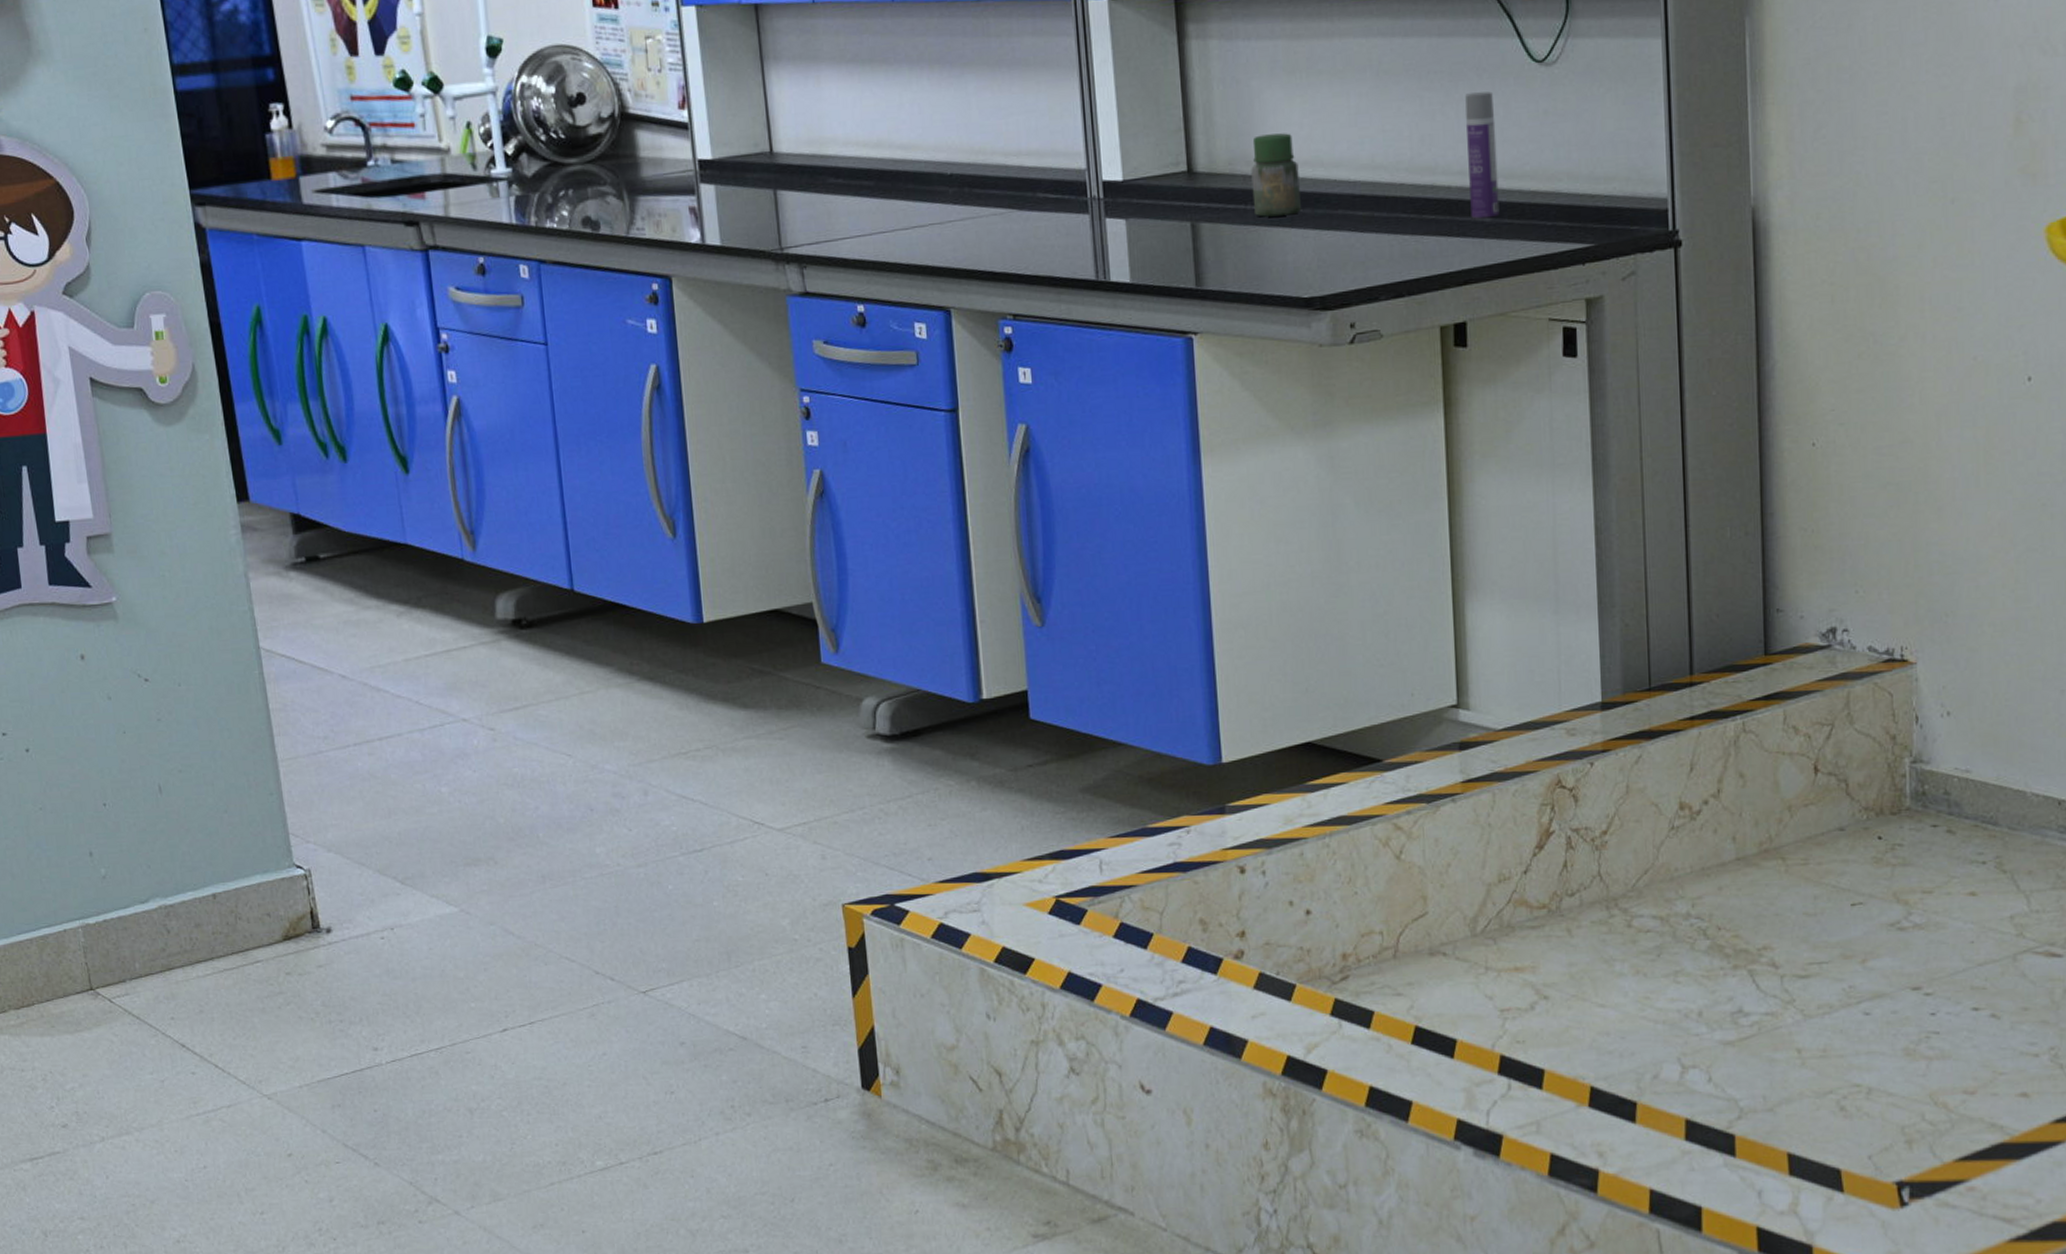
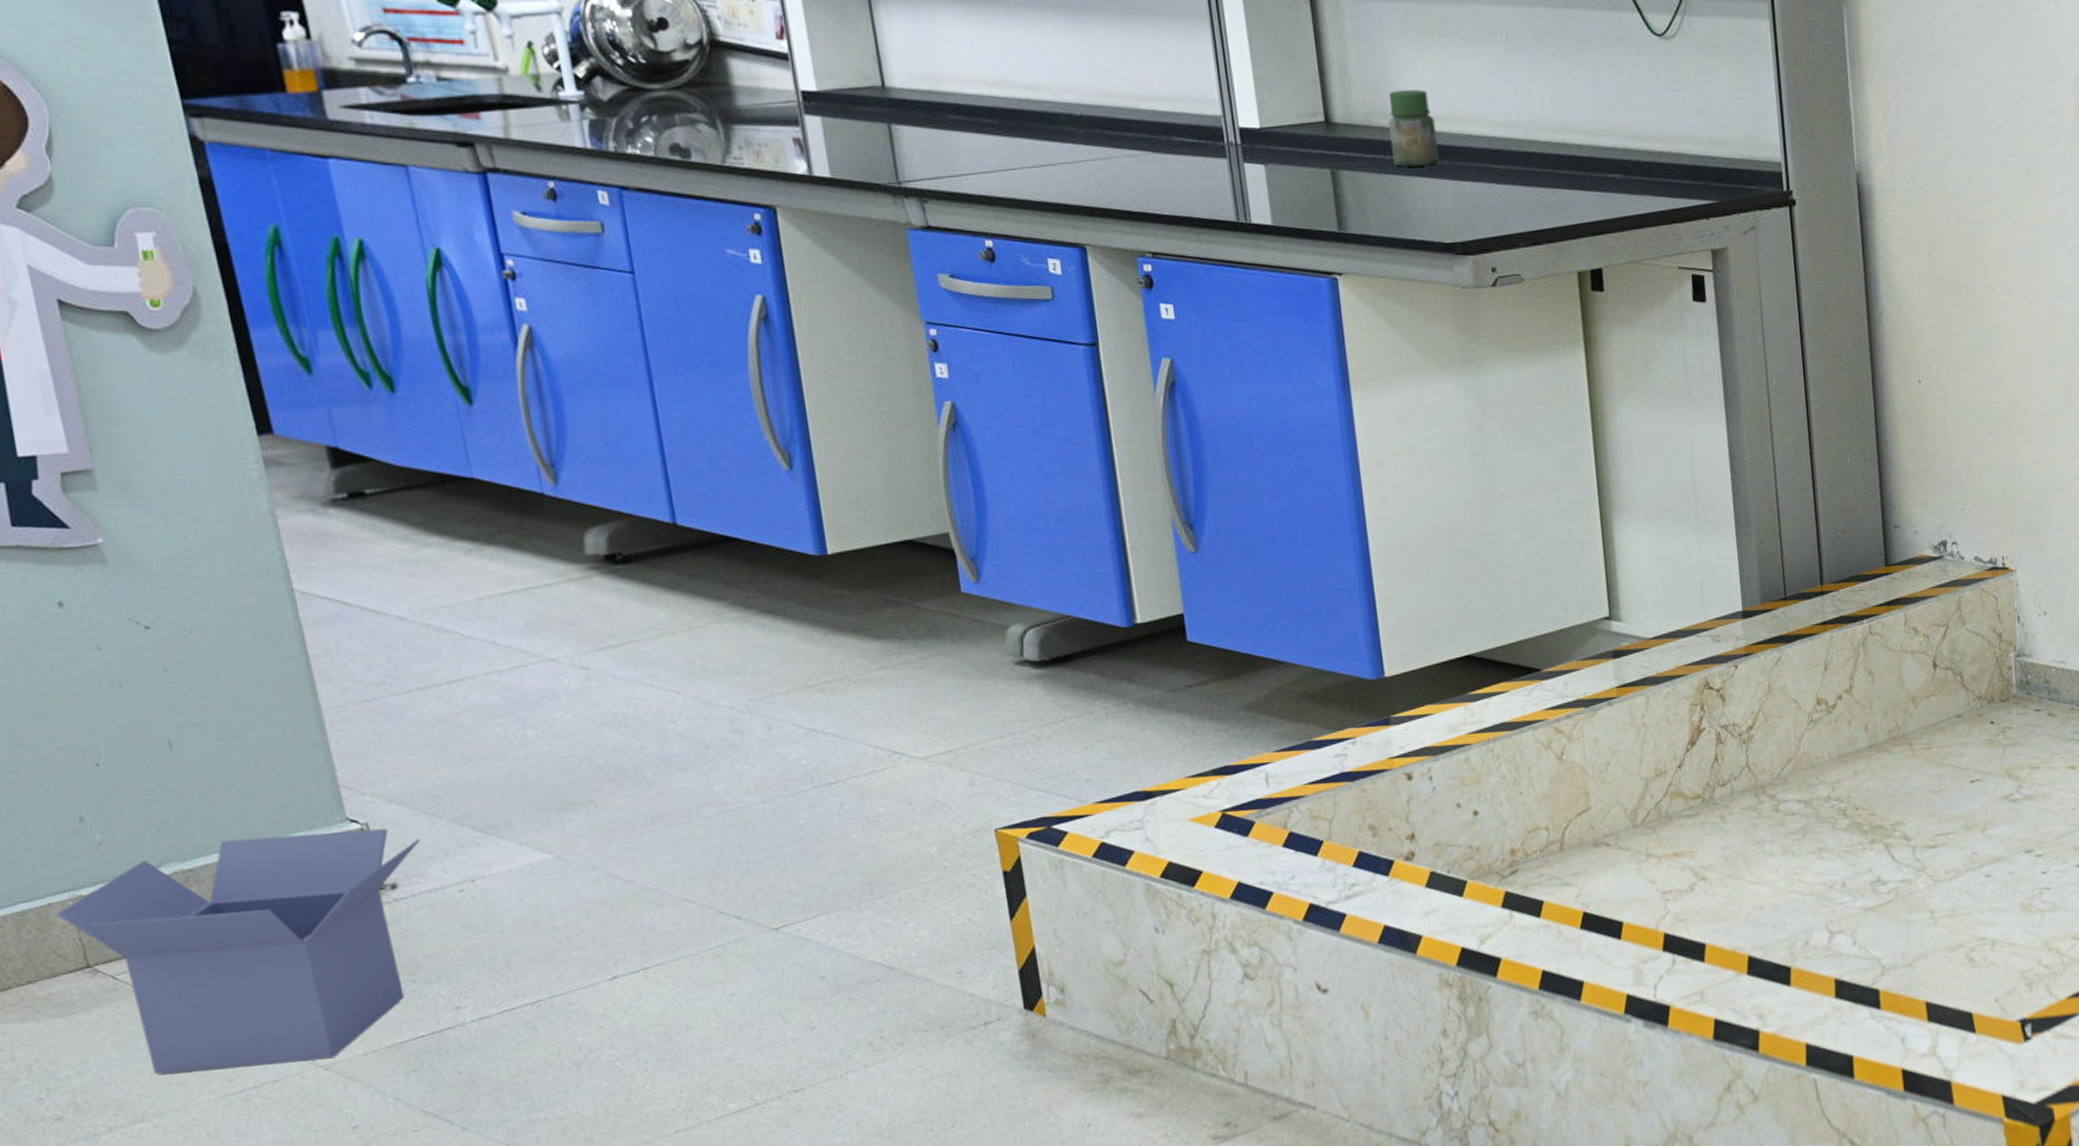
carton: none [69,875,351,1092] -> present [56,828,420,1075]
aerosol can: present [1465,91,1500,220] -> none [1591,60,1629,176]

